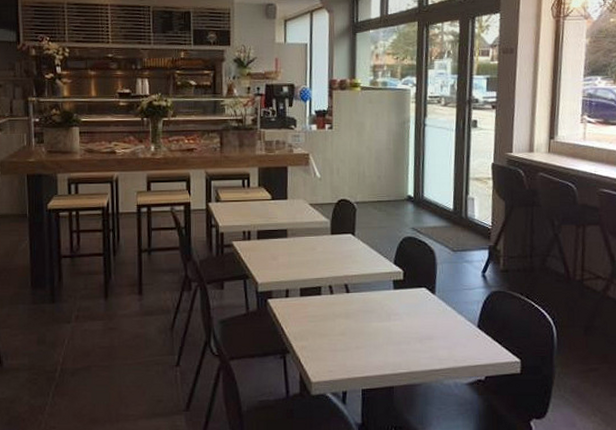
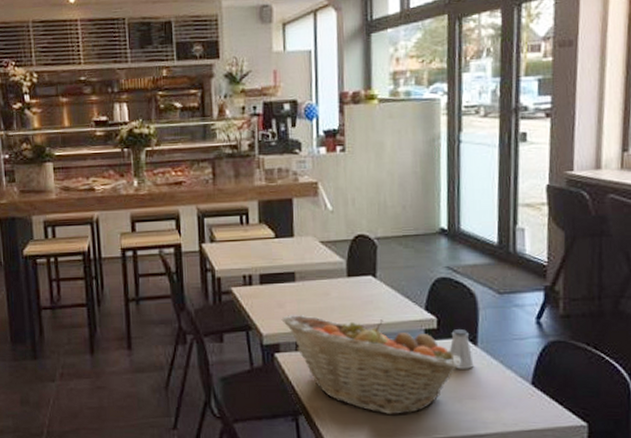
fruit basket: none [274,265,423,353] -> present [281,314,462,415]
saltshaker: none [412,281,432,314] -> present [449,329,474,369]

